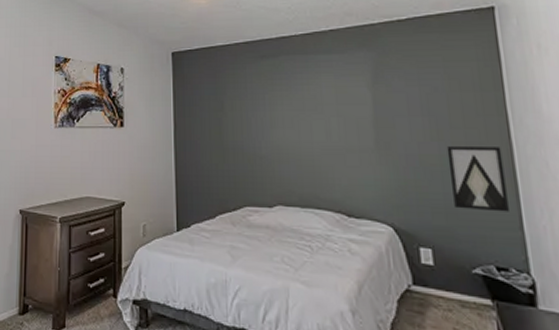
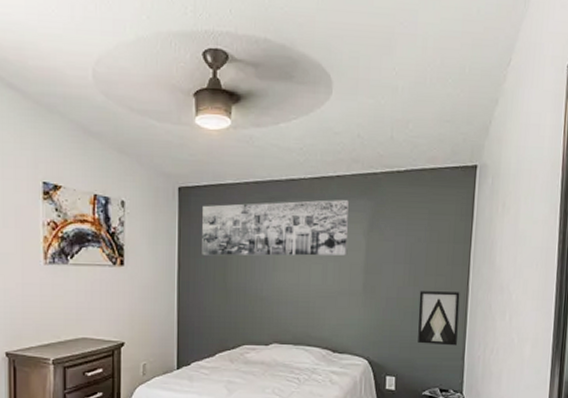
wall art: none [195,52,352,115] -> present [202,199,349,256]

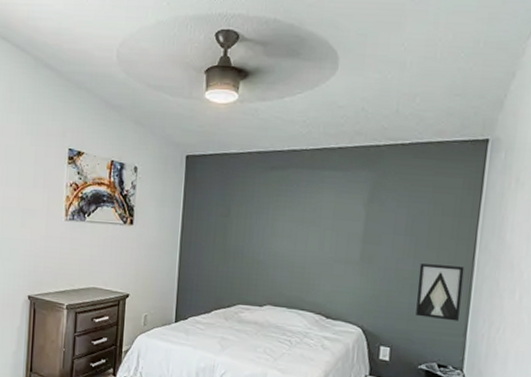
wall art: present [202,199,349,256] -> none [204,170,350,225]

